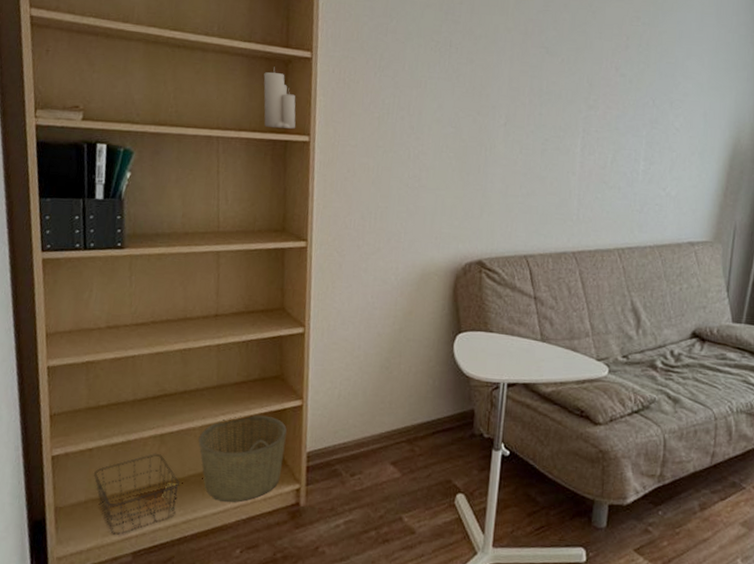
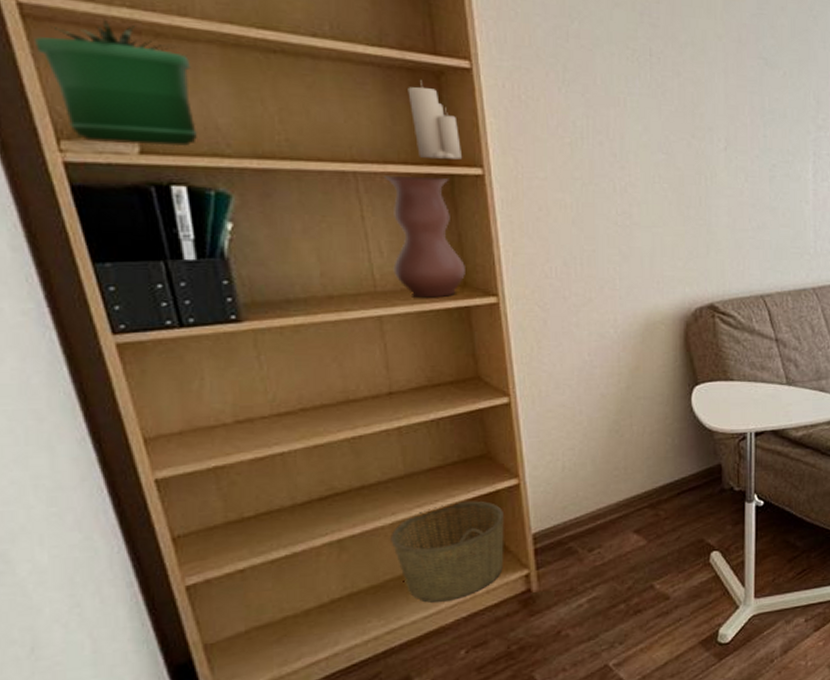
planter: none [35,25,125,116] -> present [31,18,197,147]
basket: present [93,453,180,535] -> none [251,562,374,662]
vase: none [233,140,286,239] -> present [383,175,465,298]

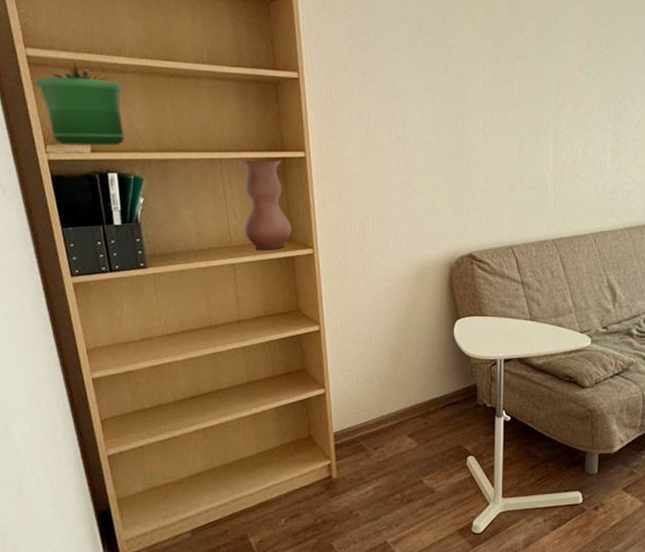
basket: present [390,501,504,603] -> none [237,405,314,480]
candle: present [408,79,462,161] -> none [256,88,291,147]

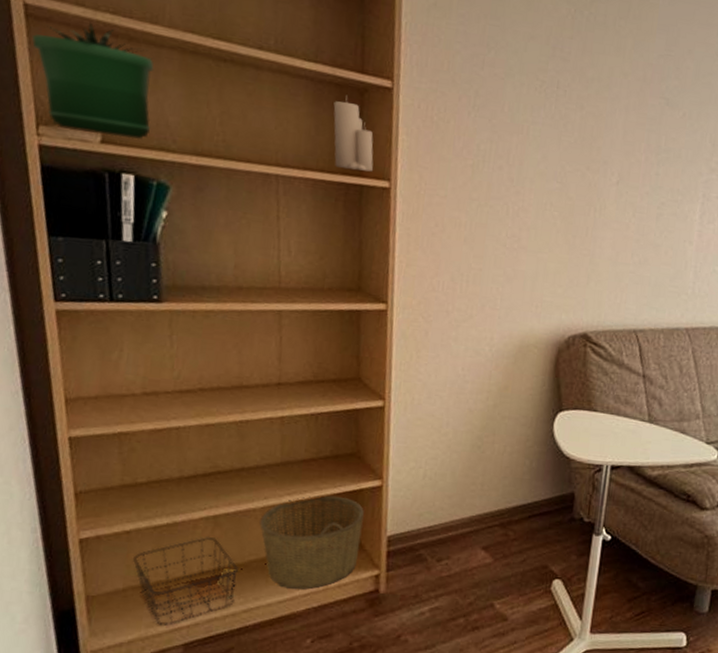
basket: none [147,445,224,517] -> present [132,536,238,626]
basket: none [237,405,314,480] -> present [259,495,364,590]
vase: present [238,160,291,250] -> none [297,181,362,299]
candle: none [256,88,291,147] -> present [333,95,374,172]

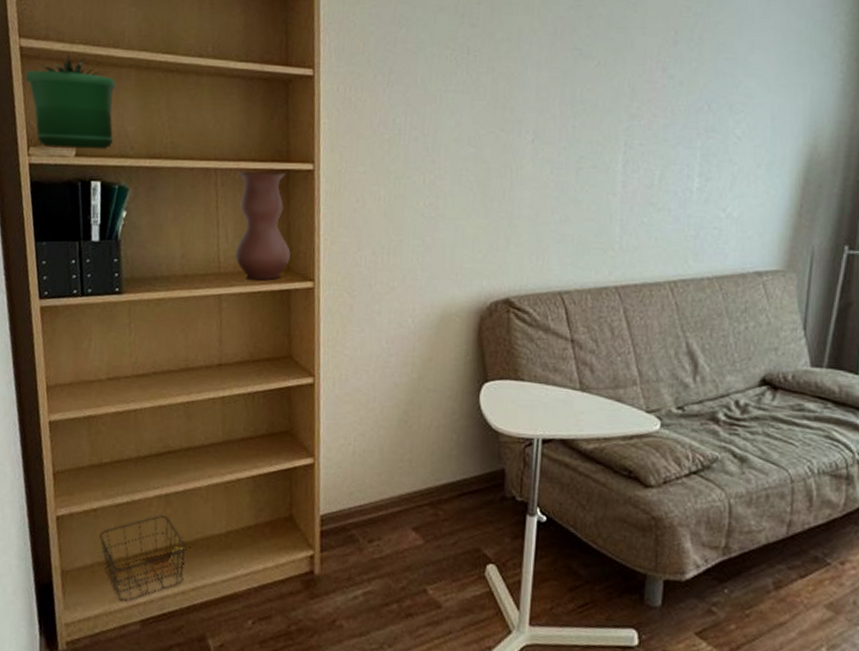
basket: present [259,495,364,590] -> none [205,473,298,569]
vase: none [297,181,362,299] -> present [234,171,291,281]
candle: present [333,95,374,172] -> none [262,87,299,157]

